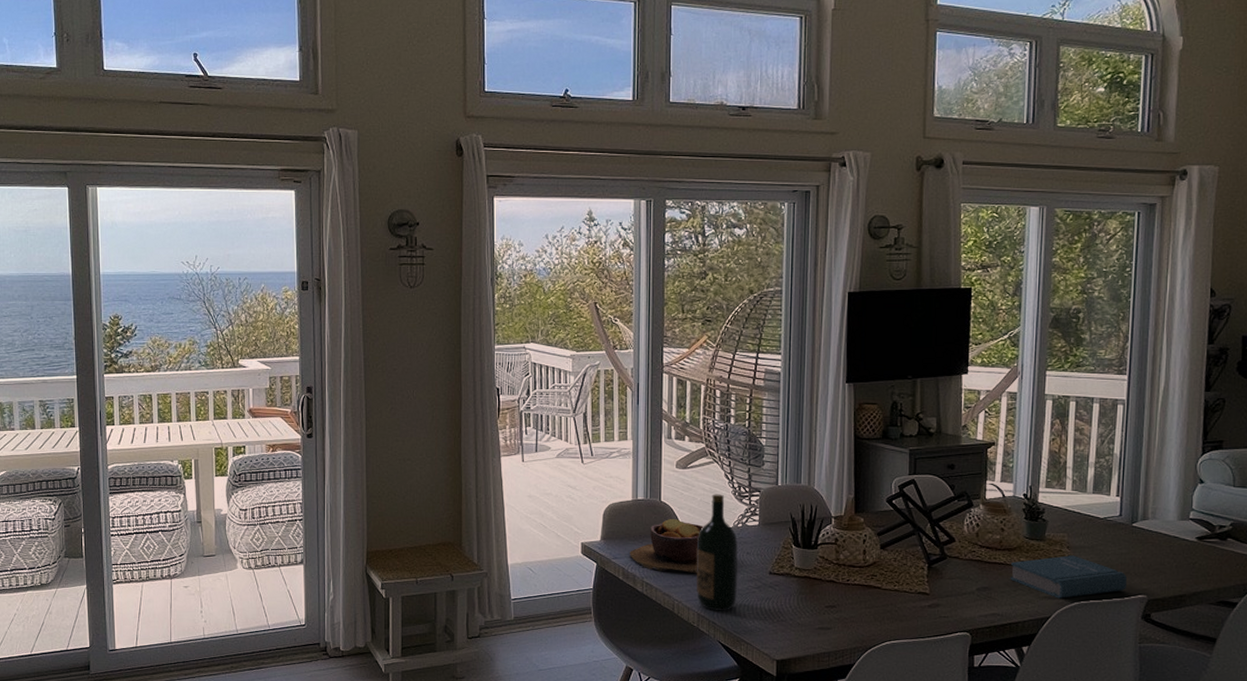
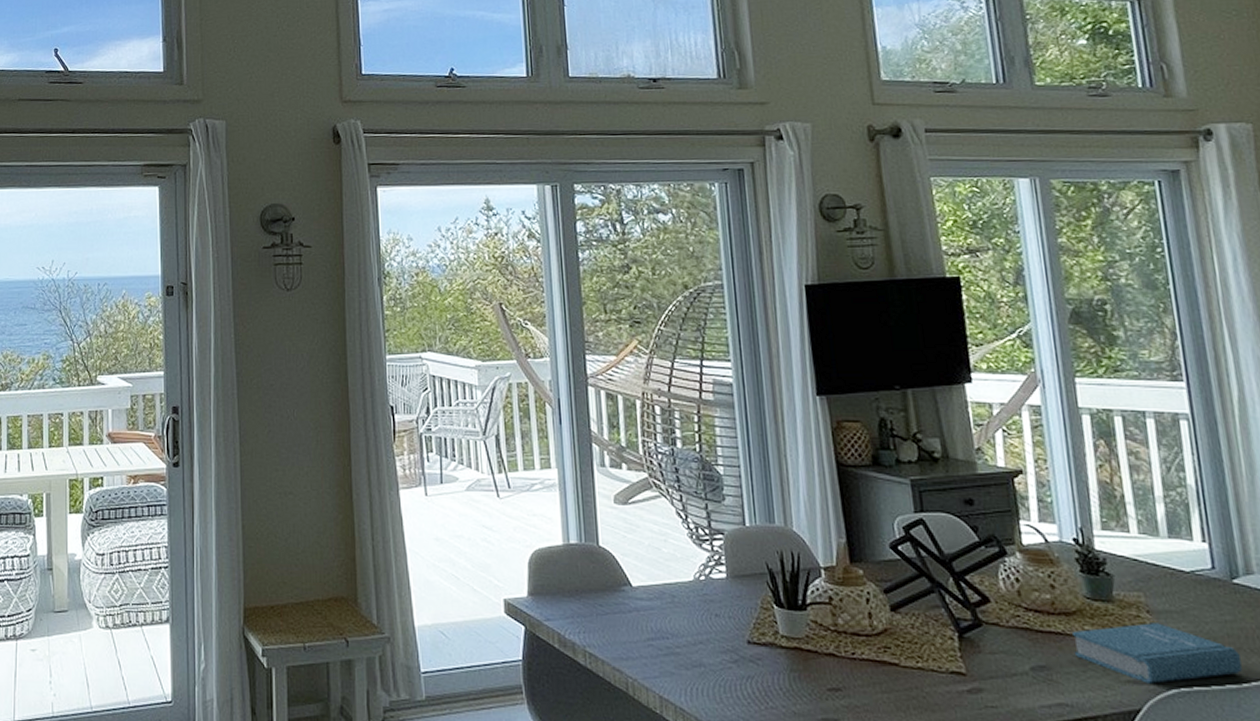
bowl: present [630,519,704,574] -> none [565,569,656,642]
wine bottle: present [696,494,739,611] -> none [649,537,709,693]

